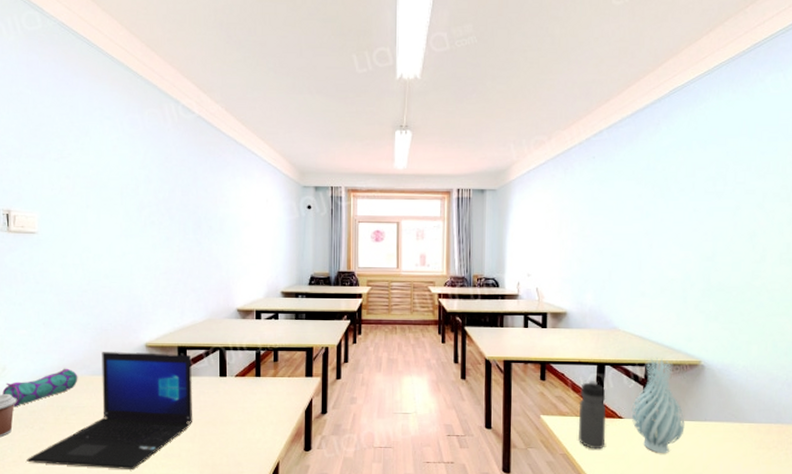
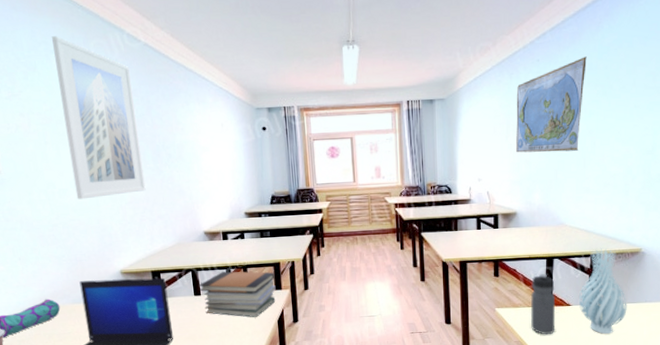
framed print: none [108,103,182,266] -> present [52,36,146,200]
book stack: none [225,353,306,406] -> present [199,271,276,318]
world map: none [568,157,644,252] -> present [516,57,587,153]

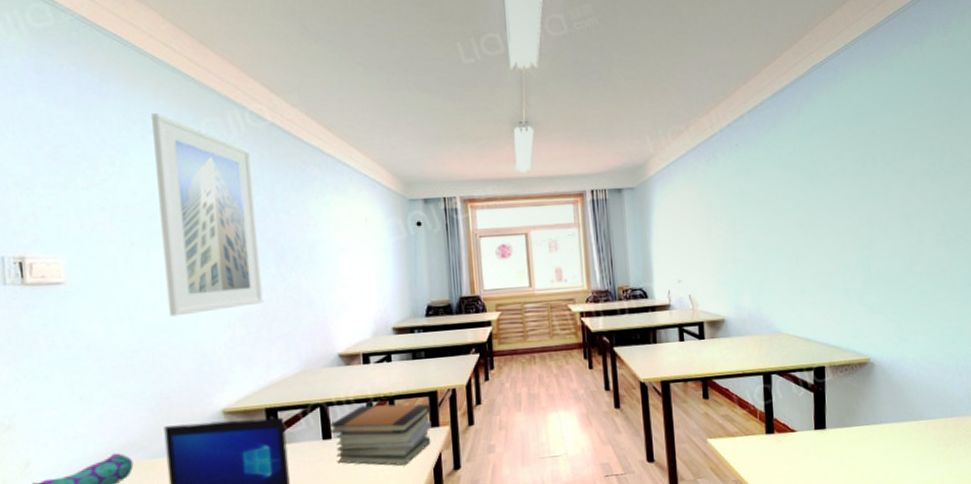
world map: present [516,57,587,153] -> none [715,141,790,249]
water bottle: present [530,273,556,335] -> none [747,392,780,471]
vase: present [578,248,627,334] -> none [804,359,861,465]

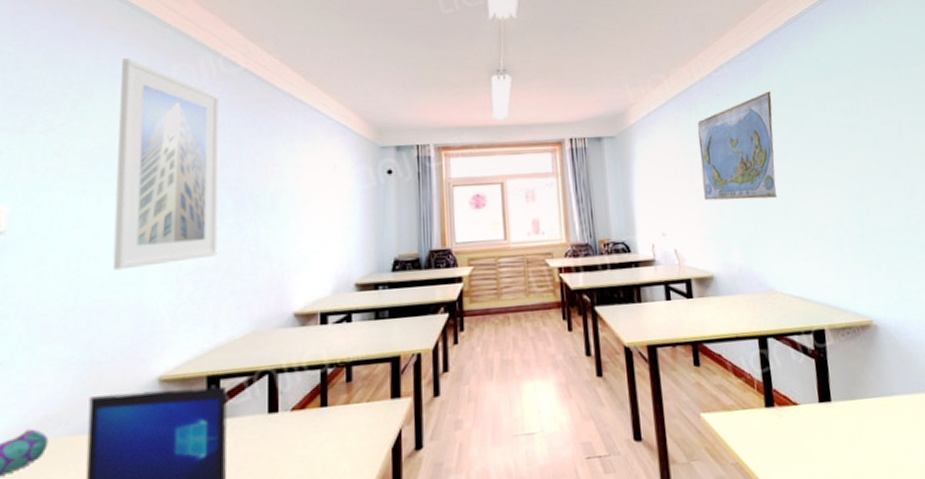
book stack: present [329,404,432,467] -> none [277,371,392,446]
world map: none [715,141,790,249] -> present [697,91,778,201]

